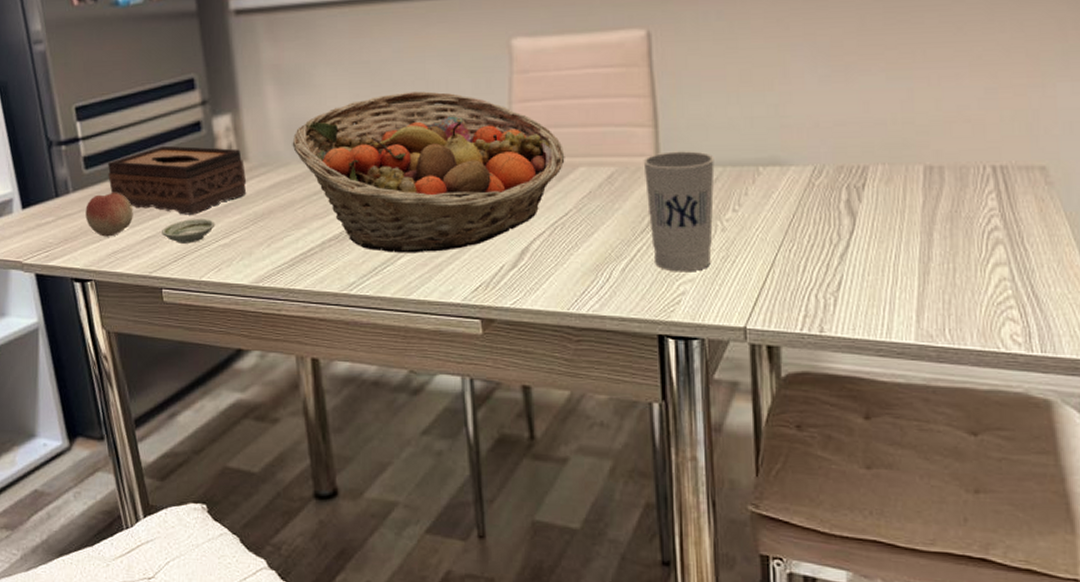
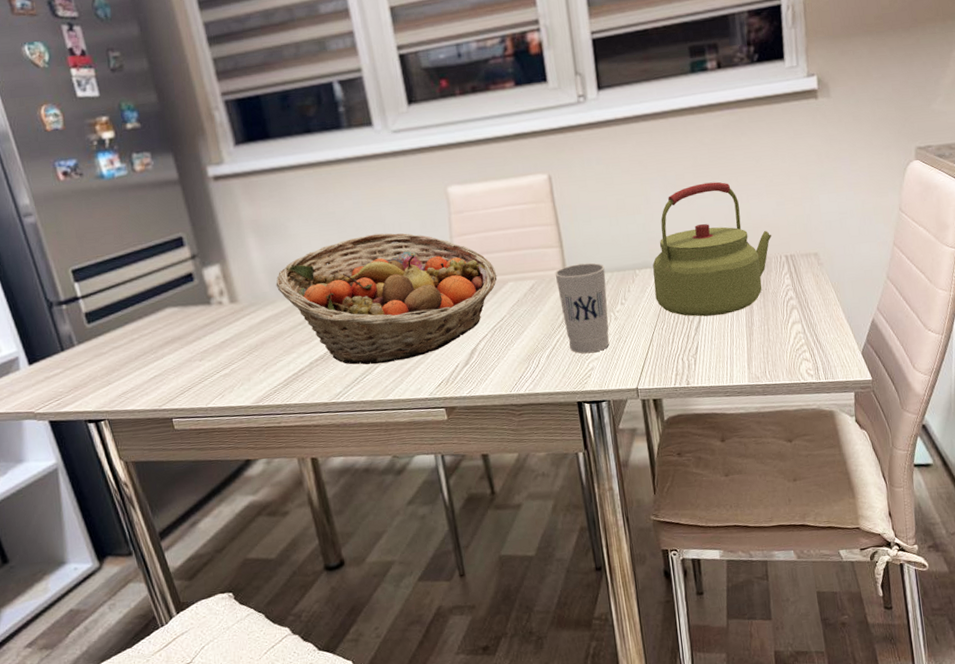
fruit: present [85,193,133,237] -> none [92,341,139,381]
tissue box: present [107,145,247,215] -> none [108,293,241,354]
saucer: present [162,219,215,244] -> none [166,354,215,378]
kettle: none [783,53,974,240] -> present [652,181,772,317]

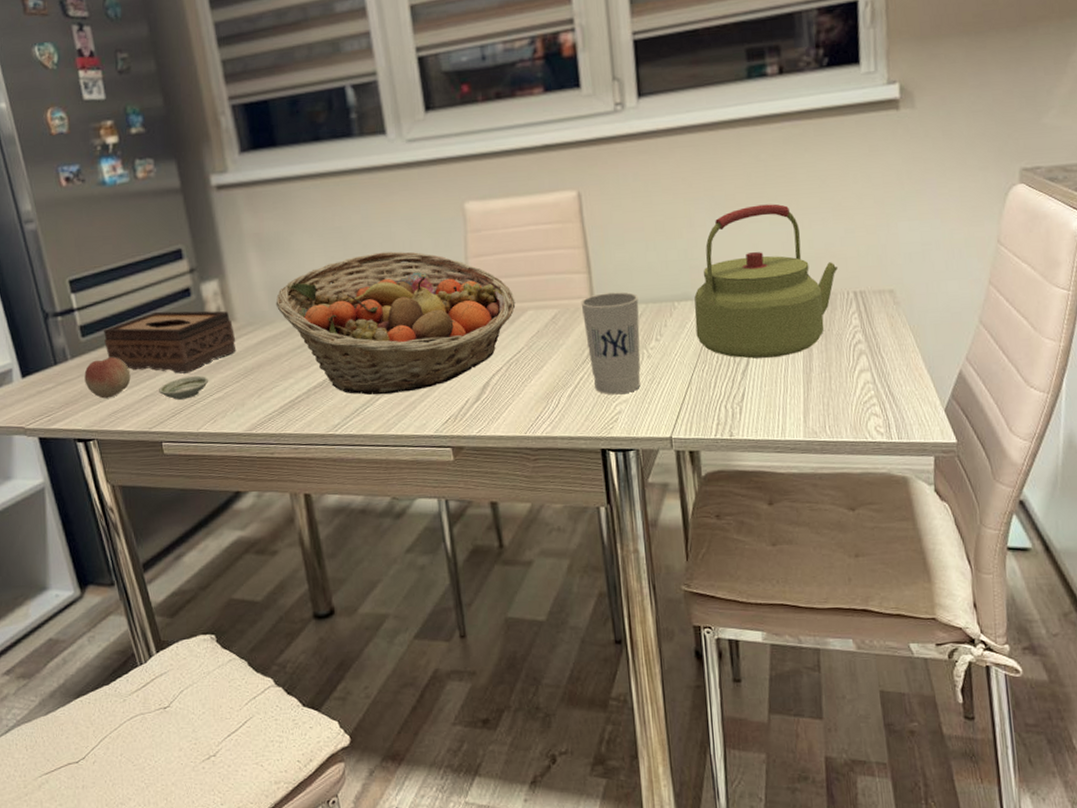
fruit: none [92,341,139,381] -> present [84,357,131,399]
tissue box: none [108,293,241,354] -> present [103,310,237,374]
saucer: none [166,354,215,378] -> present [159,376,209,400]

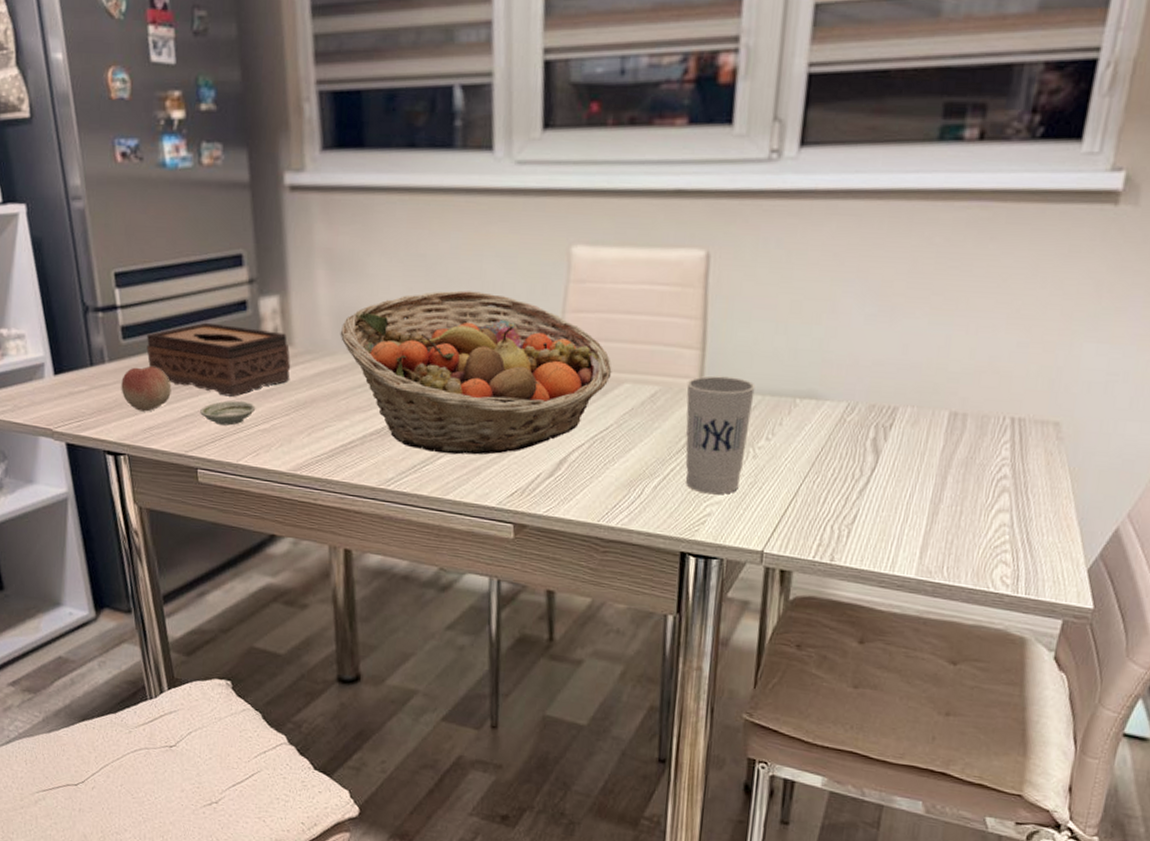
kettle: present [694,204,839,359] -> none [814,297,1000,480]

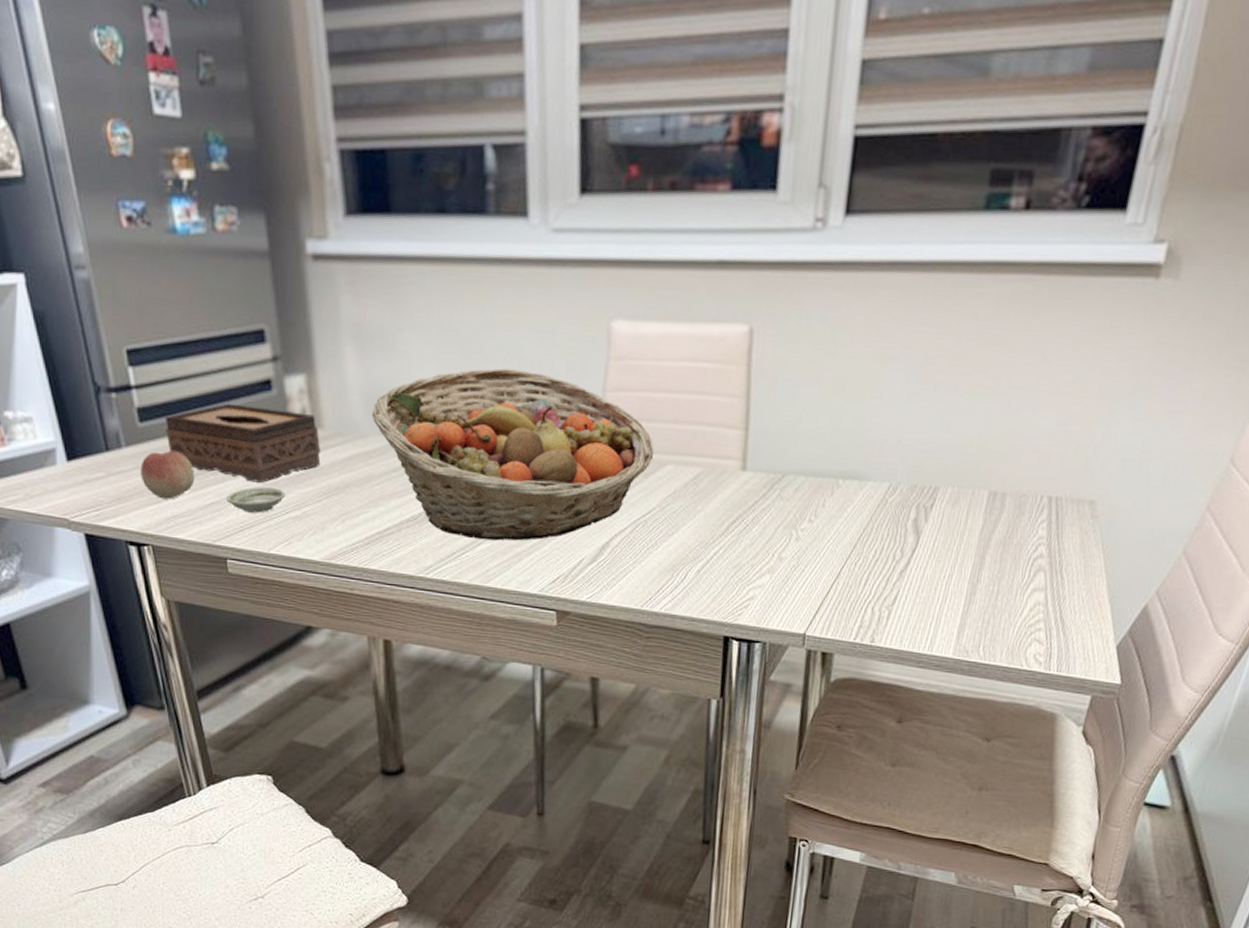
cup: present [685,375,755,495] -> none [728,456,798,578]

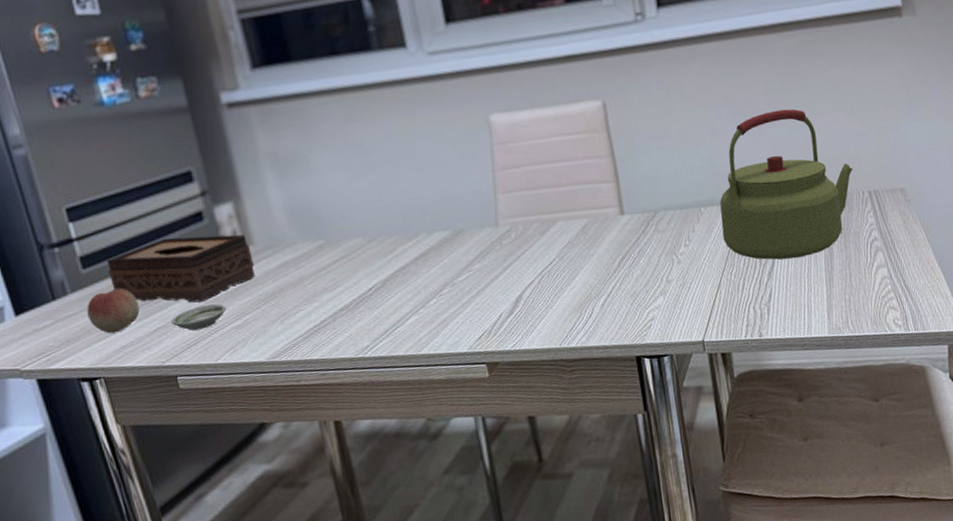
fruit basket: present [371,368,654,541] -> none [296,166,546,315]
kettle: none [856,375,1039,561] -> present [720,109,854,260]

